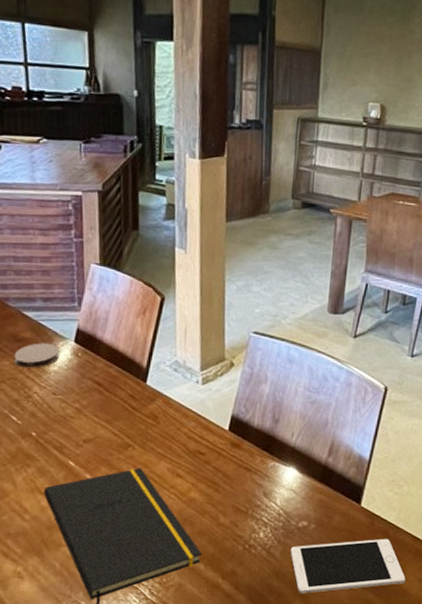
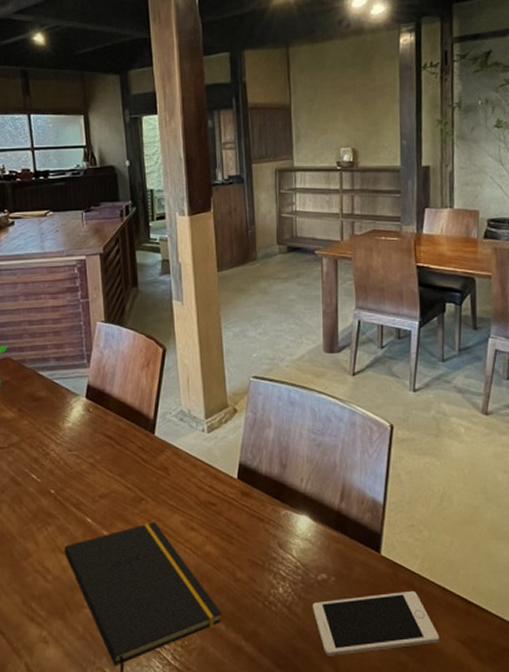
coaster: present [14,343,60,368] -> none [32,401,72,426]

